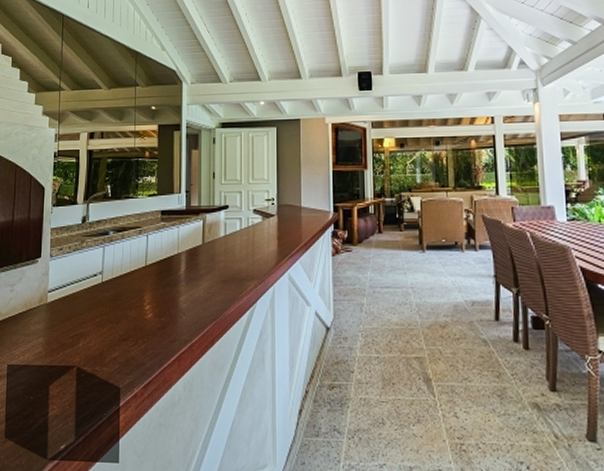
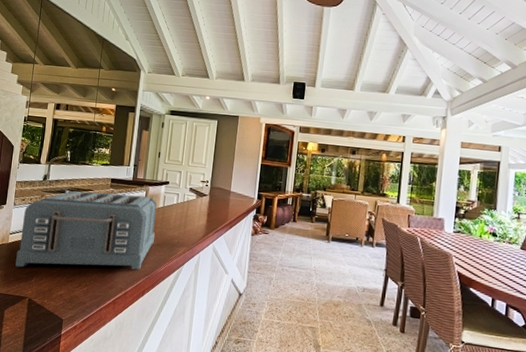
toaster: none [58,226,218,331] -> present [15,190,157,270]

